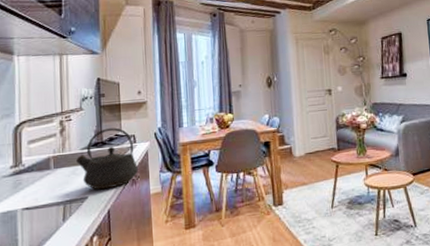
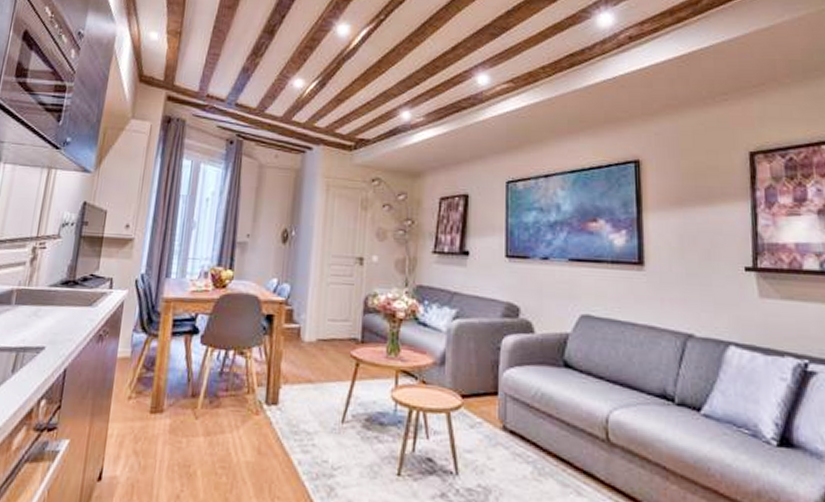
kettle: present [76,127,139,190] -> none [41,265,110,342]

